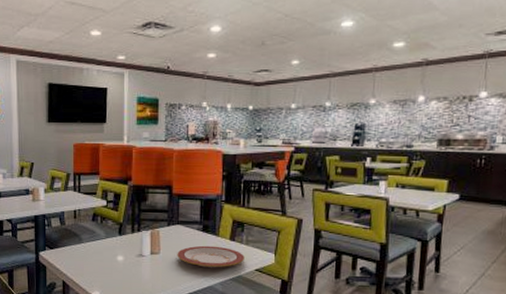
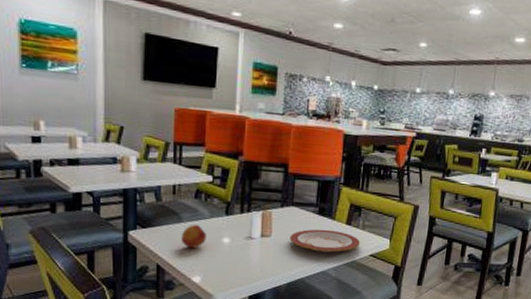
fruit: none [83,244,103,266] -> present [182,224,206,248]

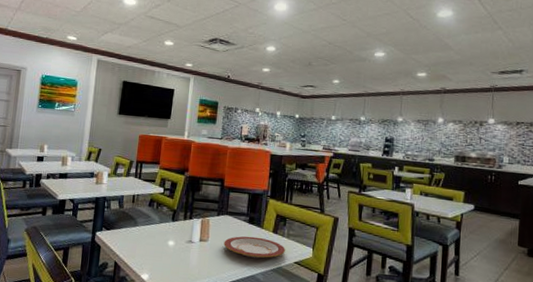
fruit: present [182,224,206,248] -> none [136,228,156,249]

